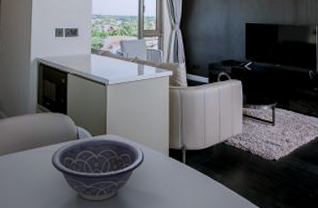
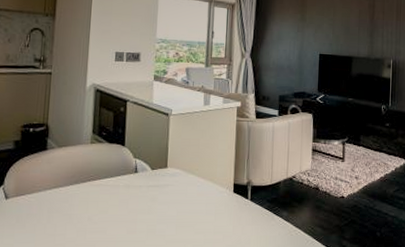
decorative bowl: present [51,138,145,201] -> none [105,171,208,239]

